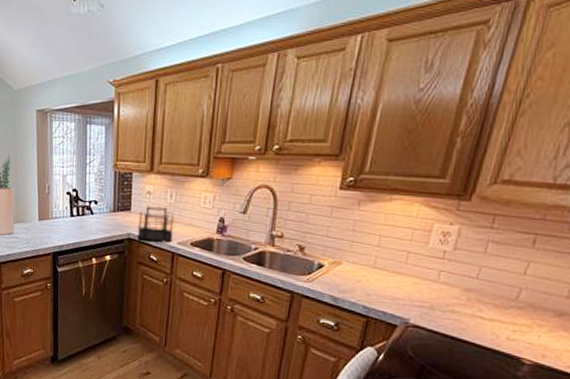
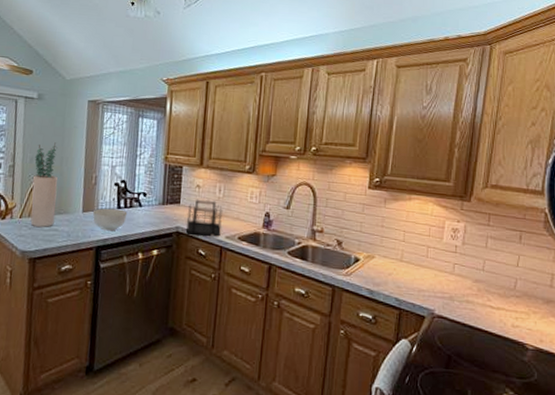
bowl: none [47,216,80,238] -> present [92,208,128,232]

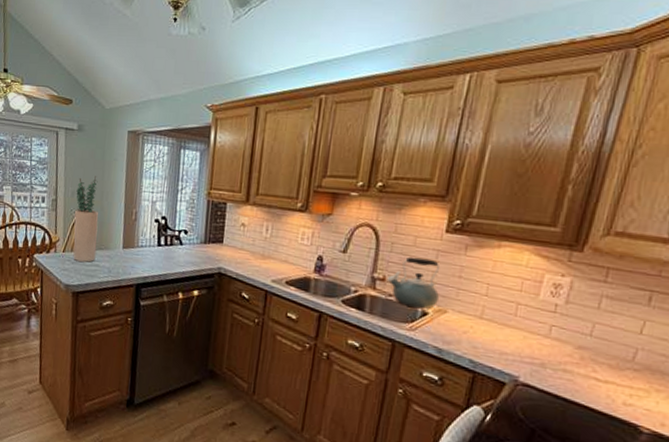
bowl: present [92,208,128,232] -> none [132,245,168,269]
dish rack: present [186,199,223,237] -> none [228,239,269,280]
kettle: none [324,210,368,256] -> present [387,256,441,309]

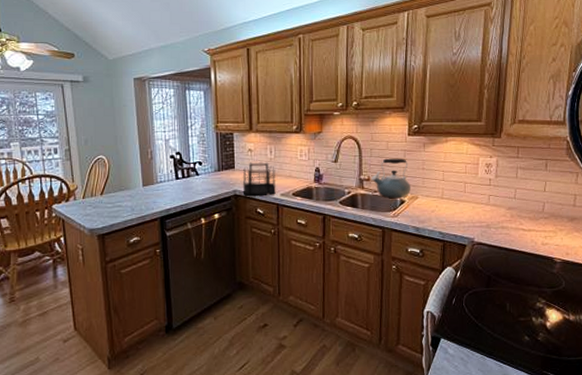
vase: present [73,176,99,263] -> none [89,123,117,206]
dish rack: none [228,239,269,280] -> present [242,162,276,197]

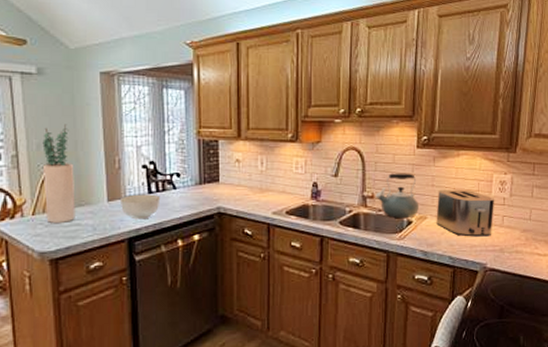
vase: none [89,123,117,206] -> present [42,124,76,224]
bowl: none [152,180,186,202] -> present [119,194,161,220]
dish rack: present [242,162,276,197] -> none [228,175,267,215]
toaster: none [426,172,482,214] -> present [436,189,495,237]

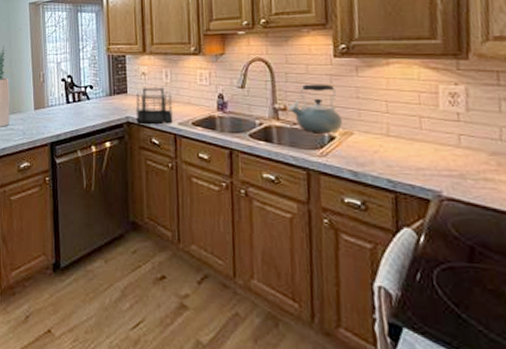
bowl: present [119,194,161,220] -> none [43,104,77,127]
dish rack: none [228,175,267,215] -> present [135,87,173,125]
toaster: present [436,189,495,237] -> none [365,102,446,158]

